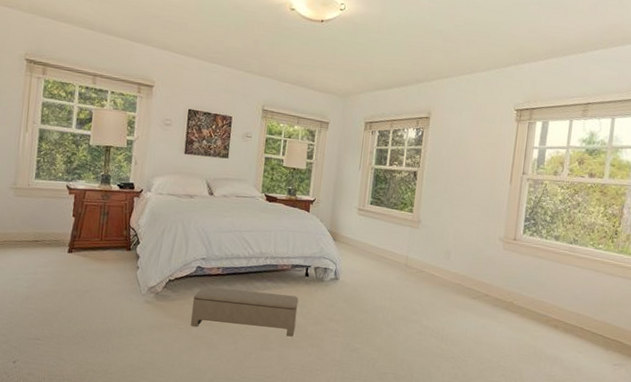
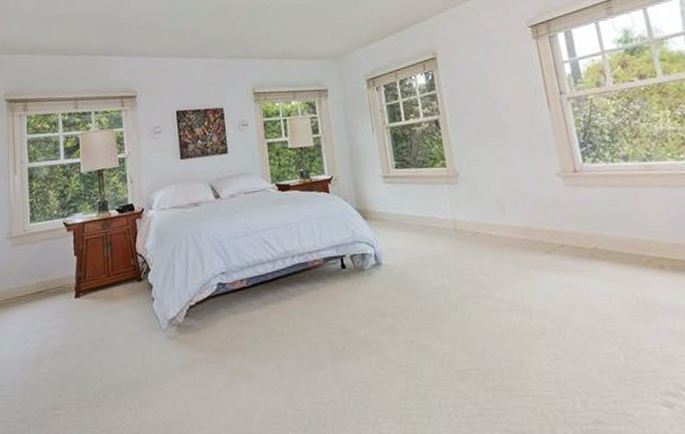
bench: present [191,286,299,337] -> none [220,295,345,357]

